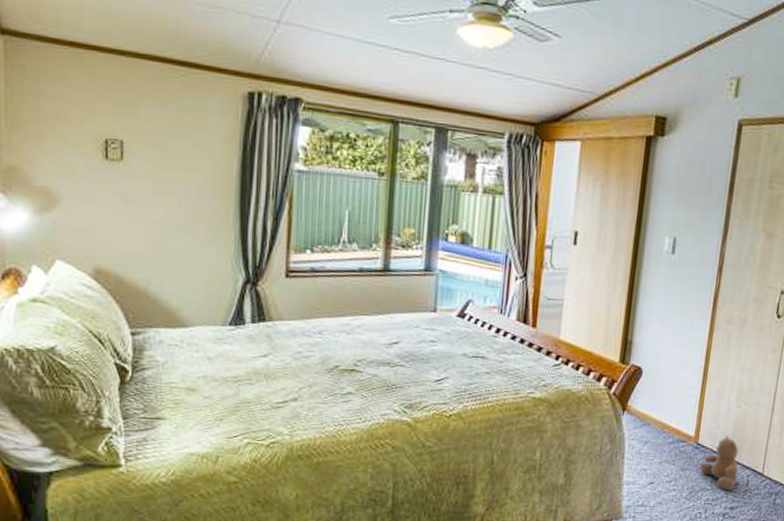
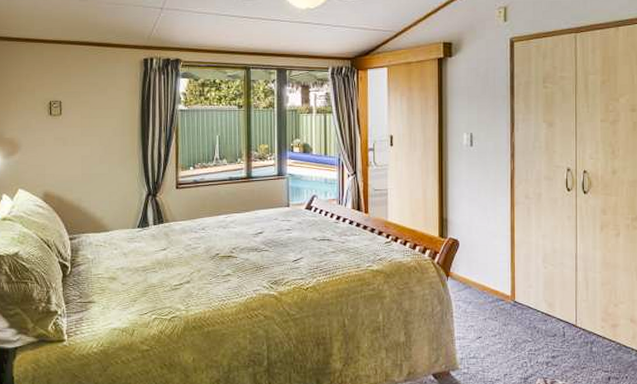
teddy bear: present [699,435,739,491] -> none [519,293,554,342]

